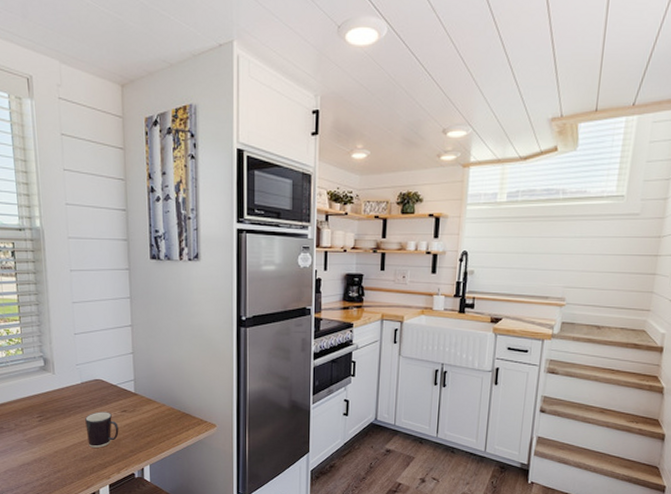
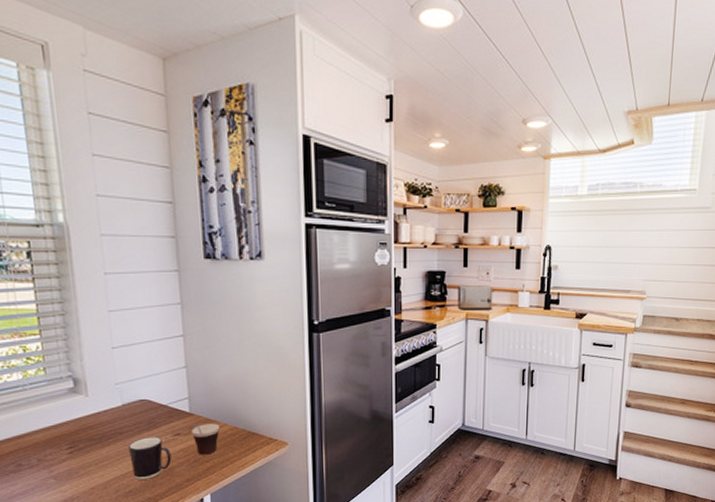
cup: none [133,403,159,430] -> present [188,423,220,455]
toaster: none [374,287,410,312] -> present [457,284,495,310]

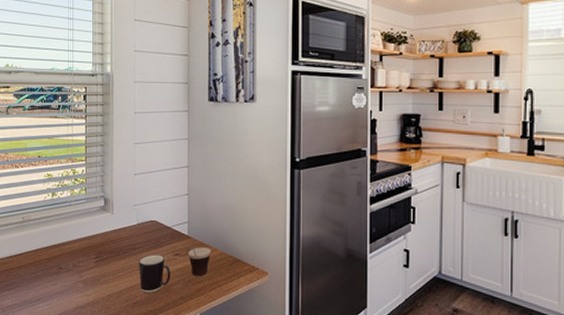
toaster: present [457,284,495,310] -> none [433,127,472,154]

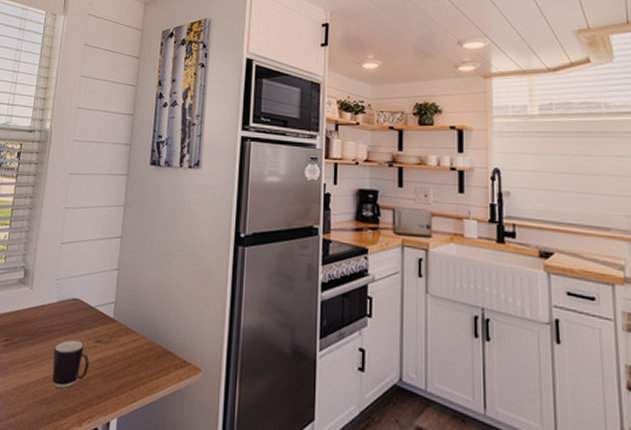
cup: present [186,246,211,276] -> none [110,332,138,370]
toaster: none [433,127,472,154] -> present [392,206,435,238]

